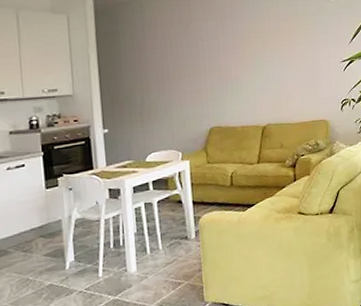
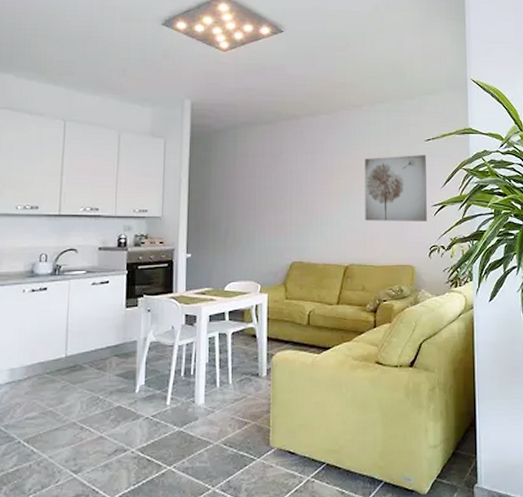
wall art: none [274,13,337,82] -> present [365,155,427,221]

